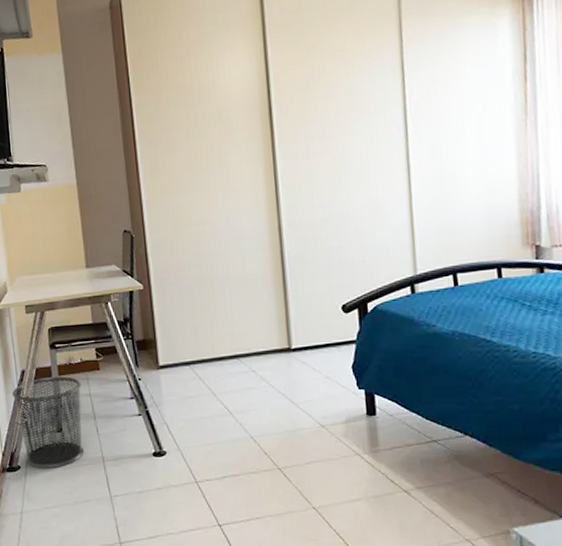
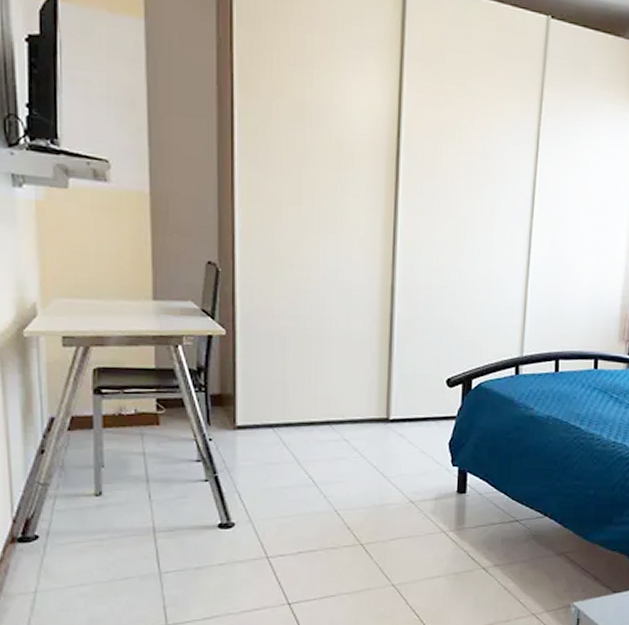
waste bin: present [12,376,84,468] -> none [34,428,133,539]

